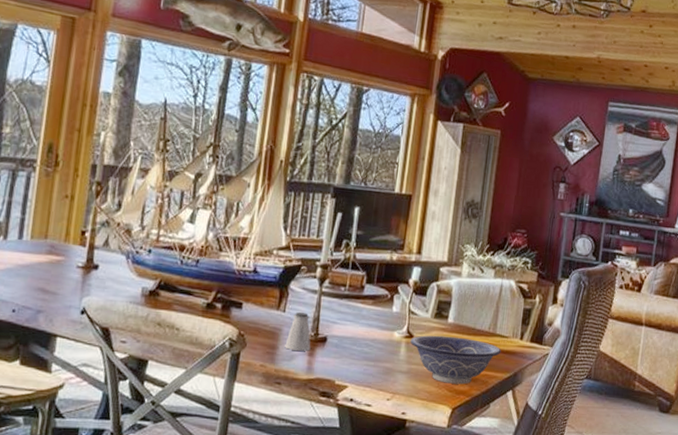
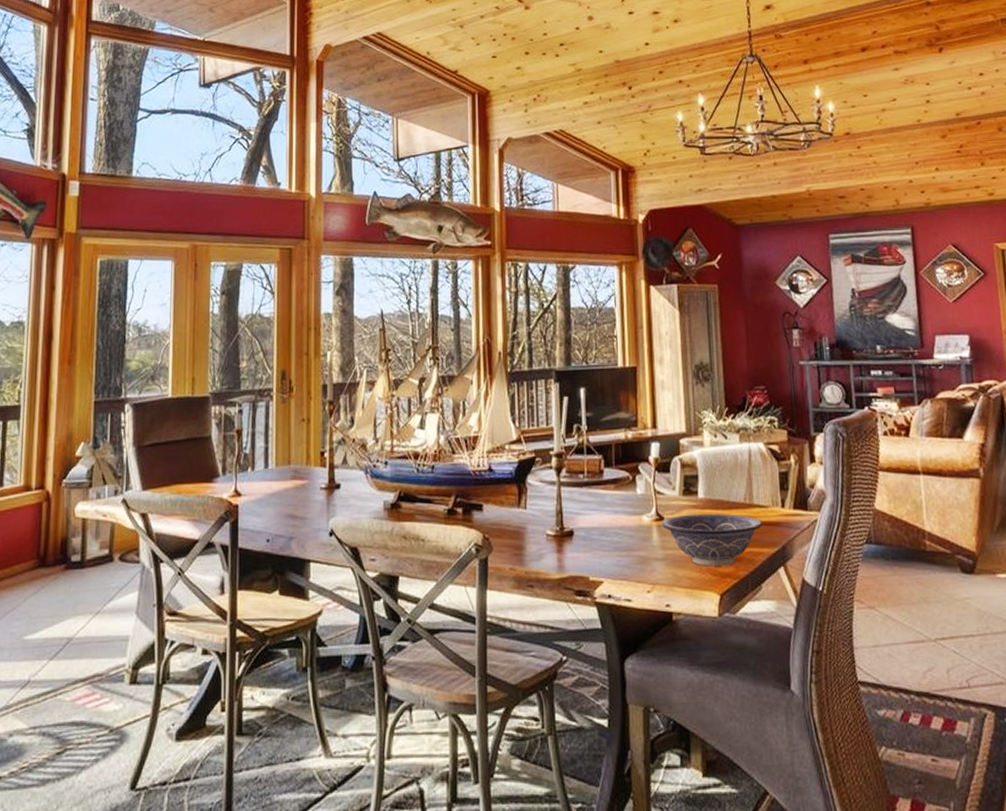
saltshaker: present [284,312,311,351] -> none [531,507,558,549]

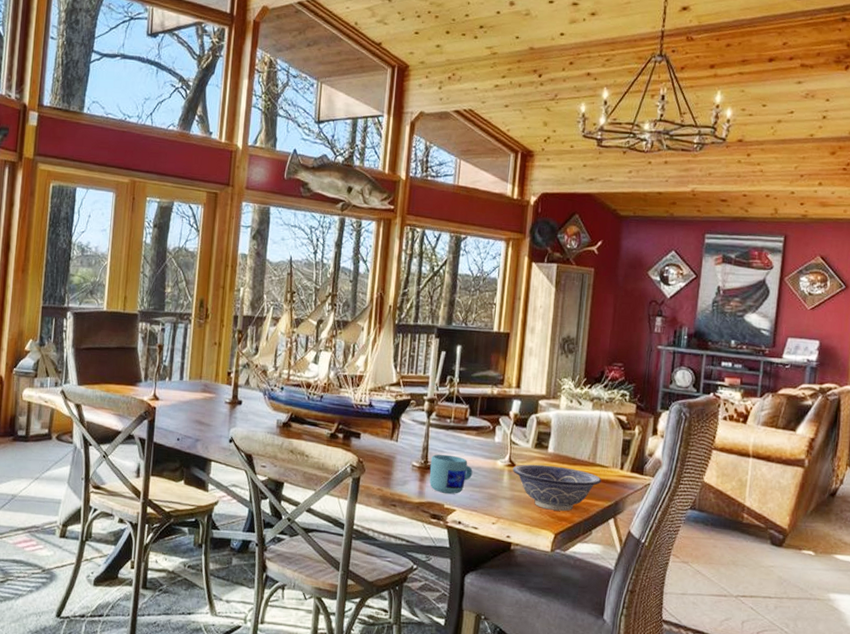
mug: none [566,516,617,563] -> present [429,454,473,494]

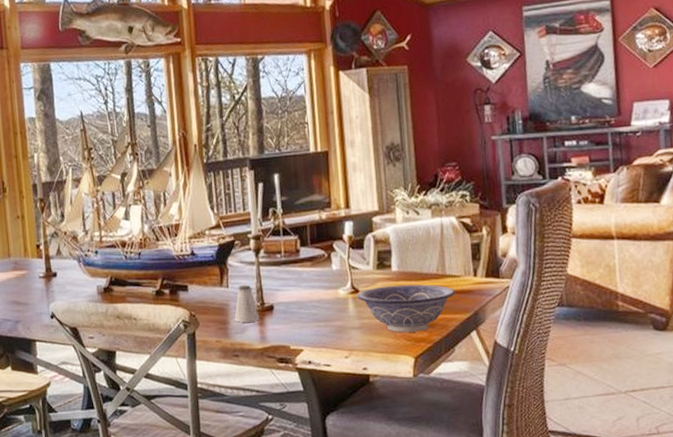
saltshaker: none [398,442,422,477] -> present [235,285,260,323]
mug: present [429,454,473,494] -> none [267,292,315,334]

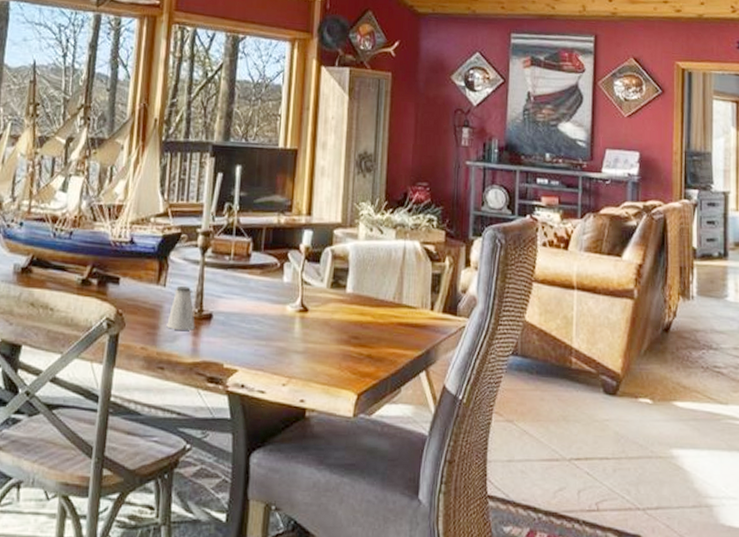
decorative bowl: present [356,284,456,333] -> none [305,308,410,365]

